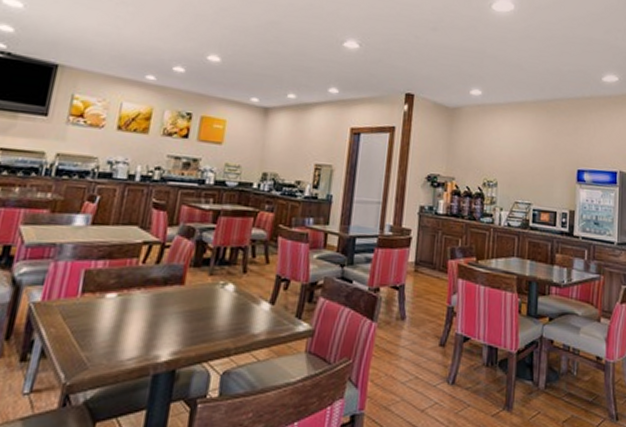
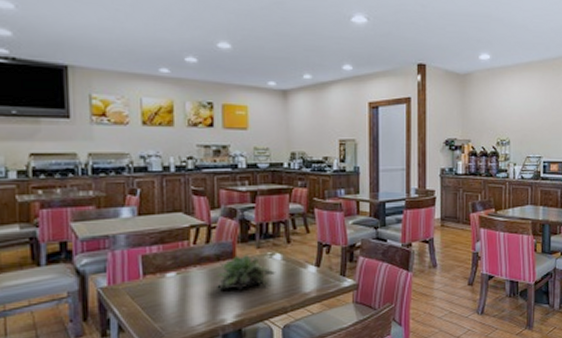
succulent plant: none [157,280,226,322] -> present [215,253,276,290]

